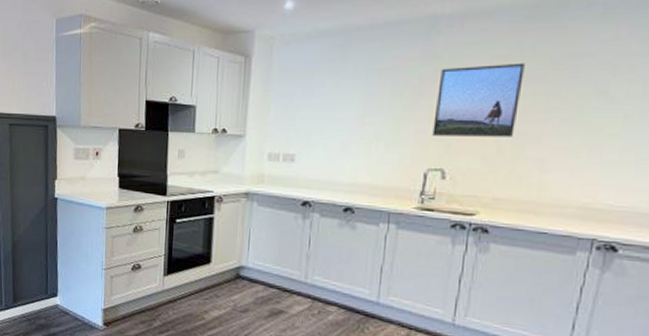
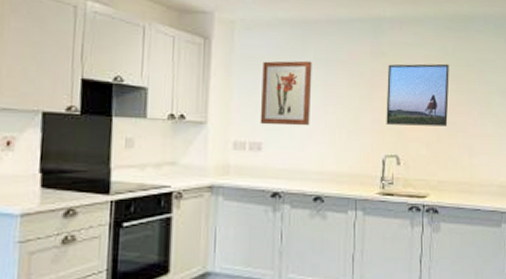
wall art: none [294,71,351,138] -> present [260,60,312,126]

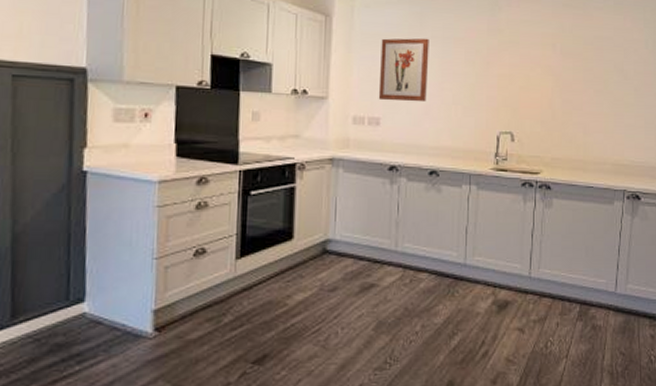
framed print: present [386,63,449,127] -> none [501,41,566,104]

